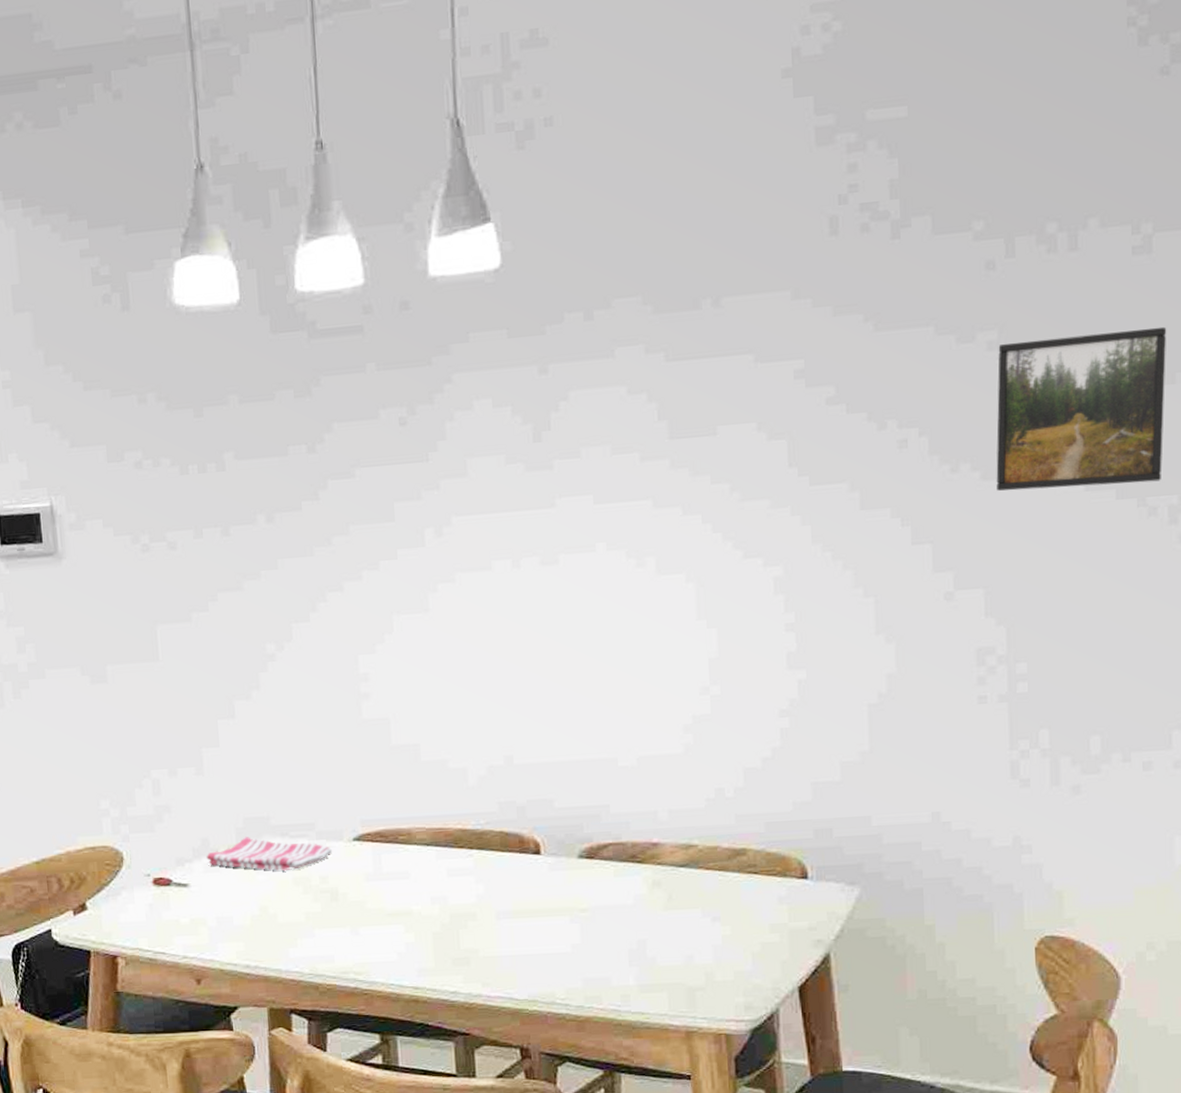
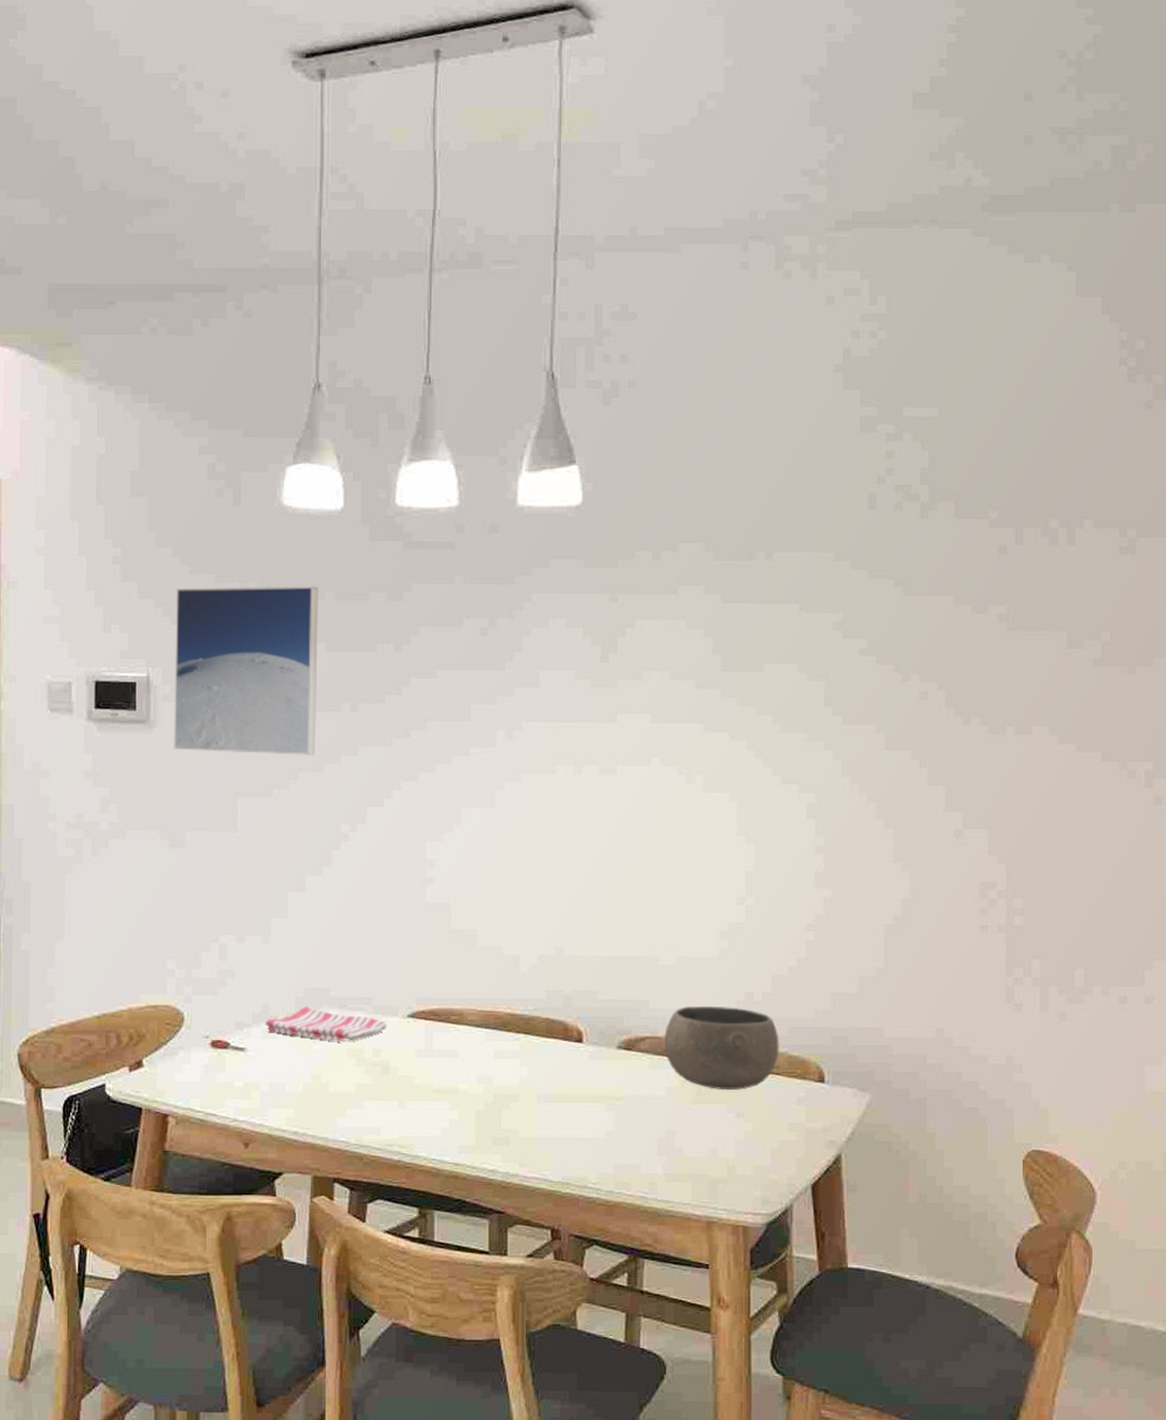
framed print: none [71,390,232,581] -> present [174,586,319,755]
bowl: none [629,805,756,894] -> present [664,1005,779,1090]
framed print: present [996,326,1167,491] -> none [1002,617,1147,749]

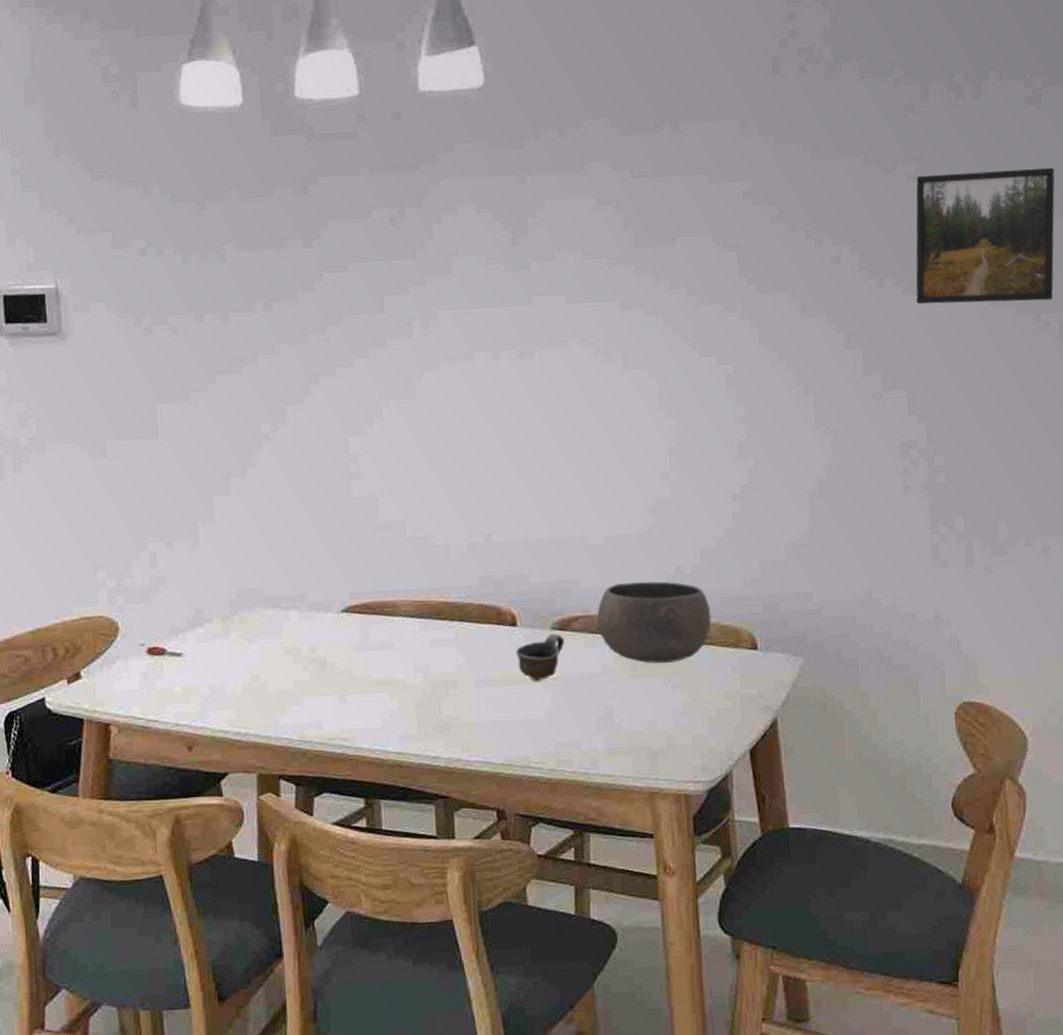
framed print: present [174,586,319,755] -> none [78,185,231,360]
dish towel: present [265,1006,387,1042] -> none [200,608,321,642]
cup: none [581,1052,630,1100] -> present [516,633,564,681]
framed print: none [1002,617,1147,749] -> present [916,167,1055,304]

